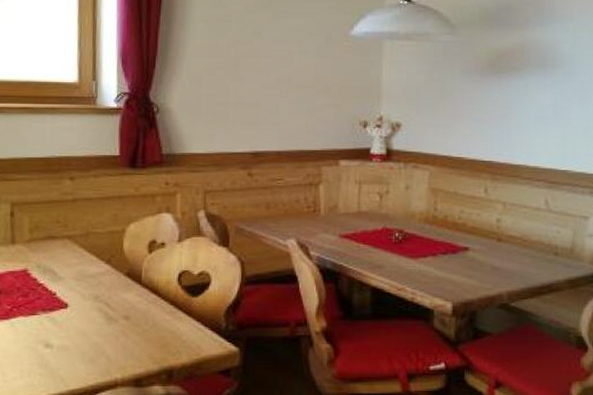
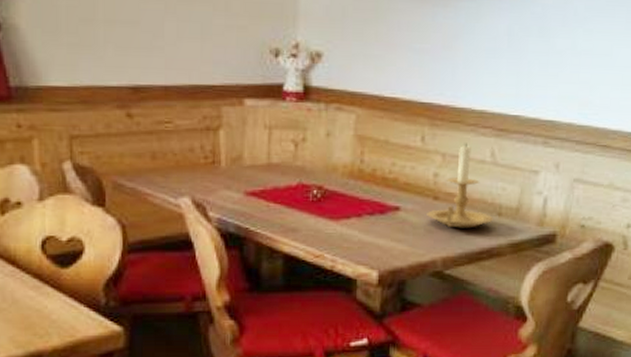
candle holder: none [492,194,552,266] -> present [427,143,494,228]

